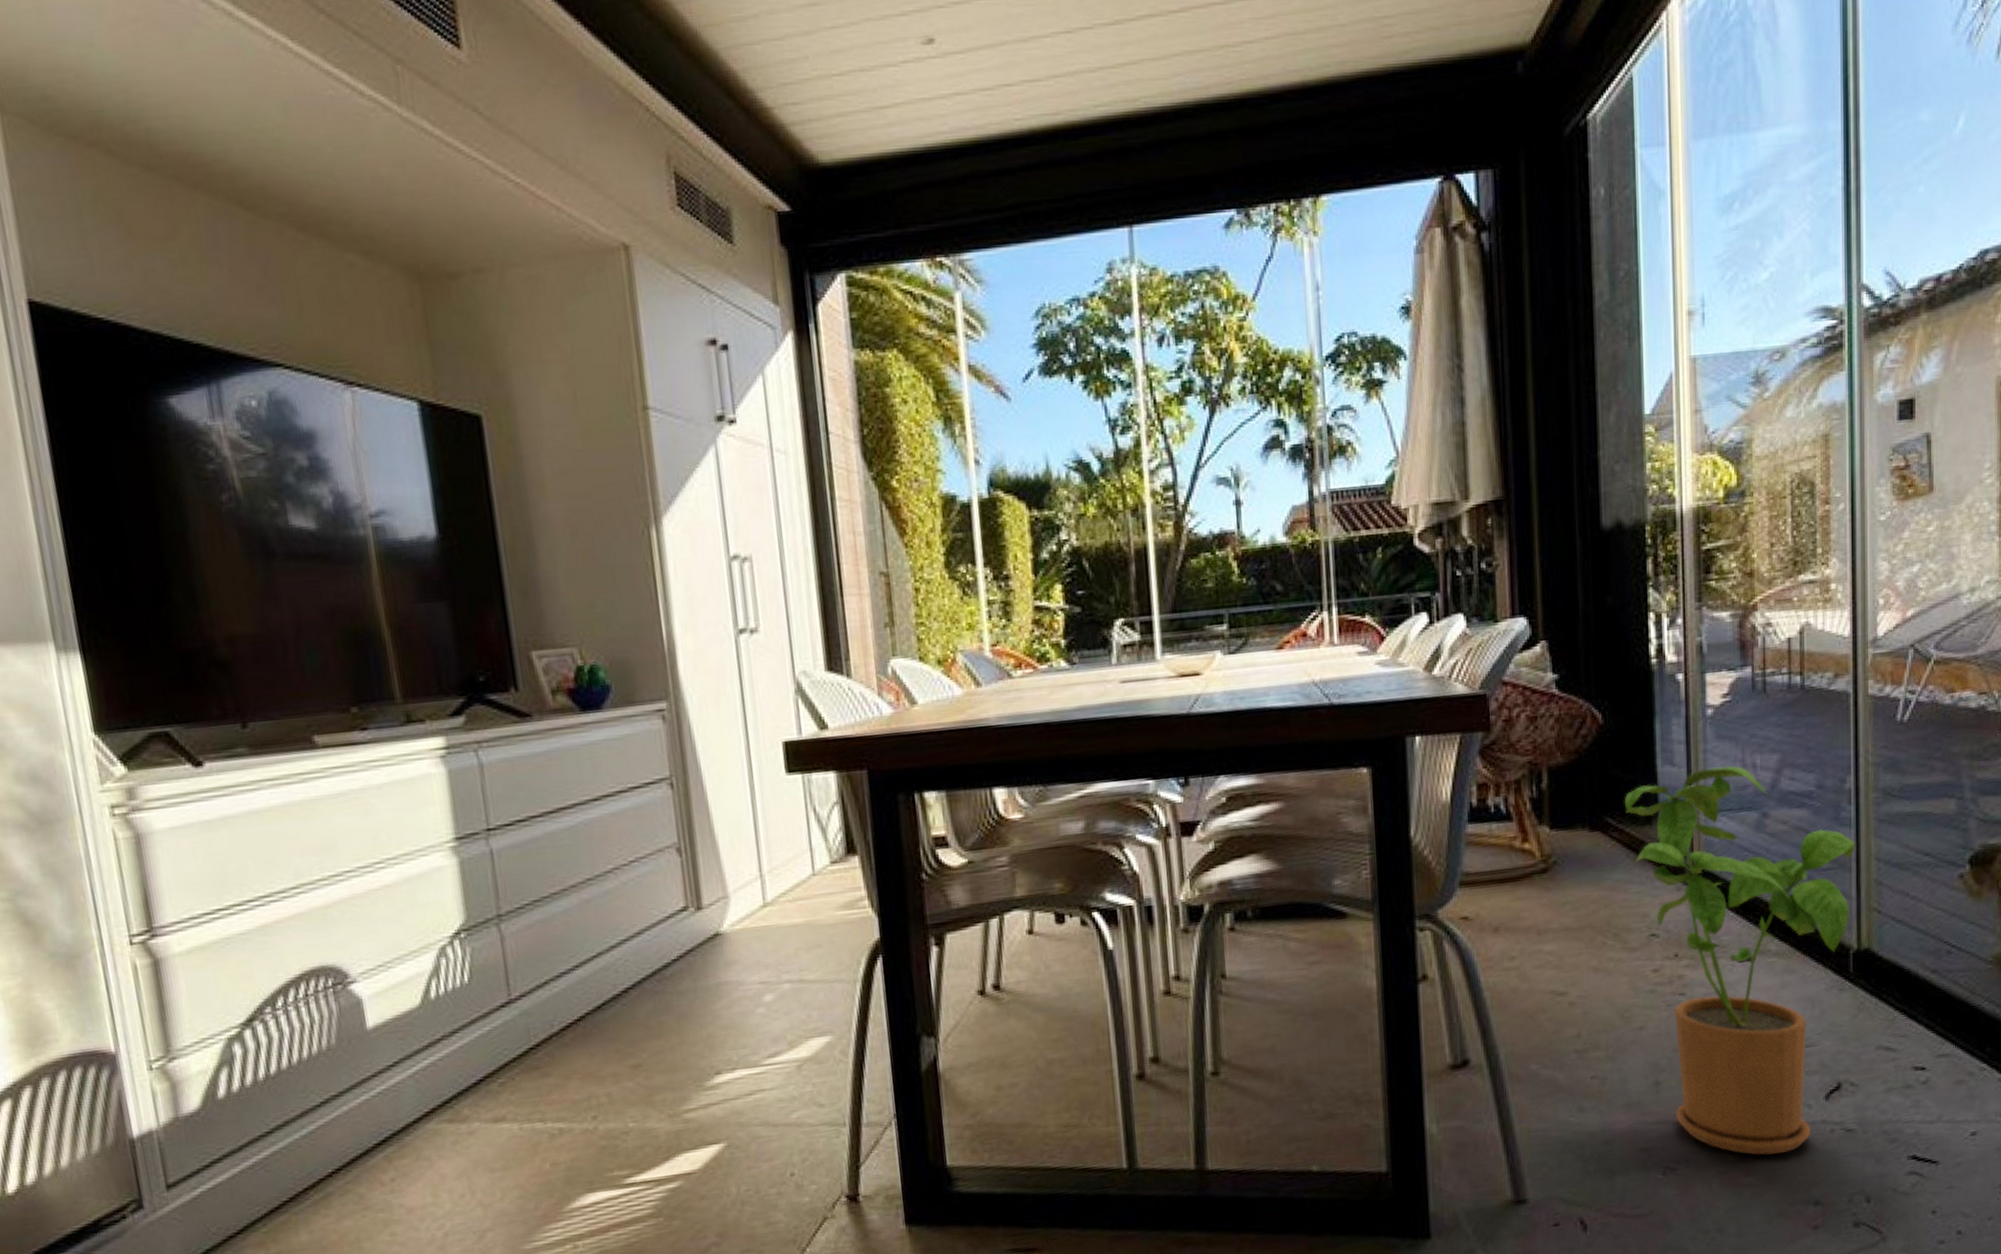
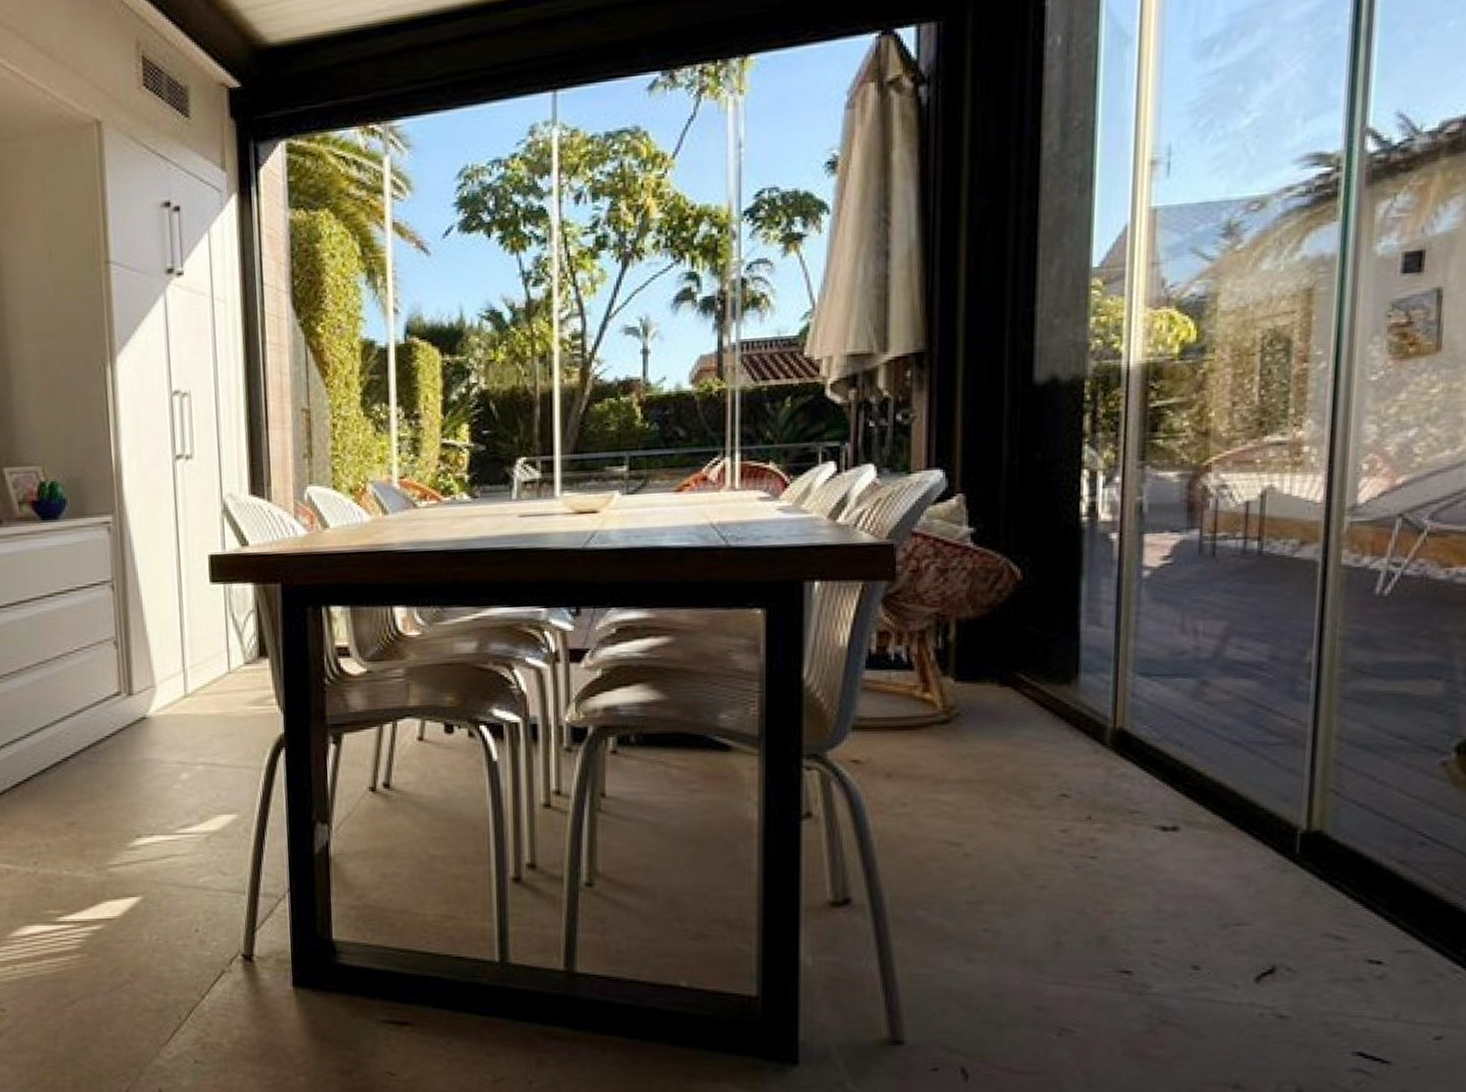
house plant: present [1624,765,1855,1155] -> none [1040,630,1313,1031]

